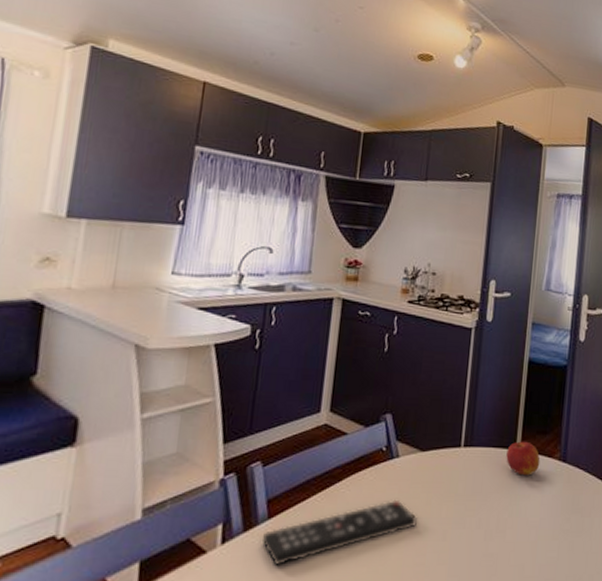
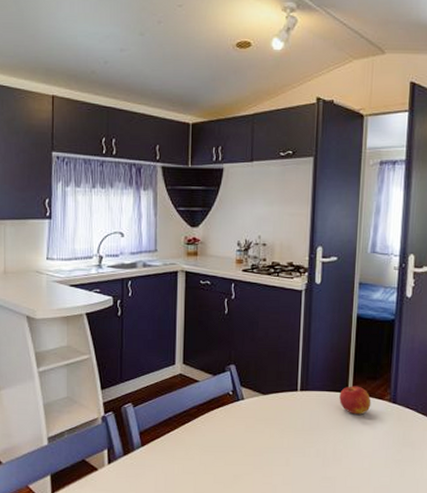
remote control: present [261,499,417,567] -> none [138,433,263,482]

